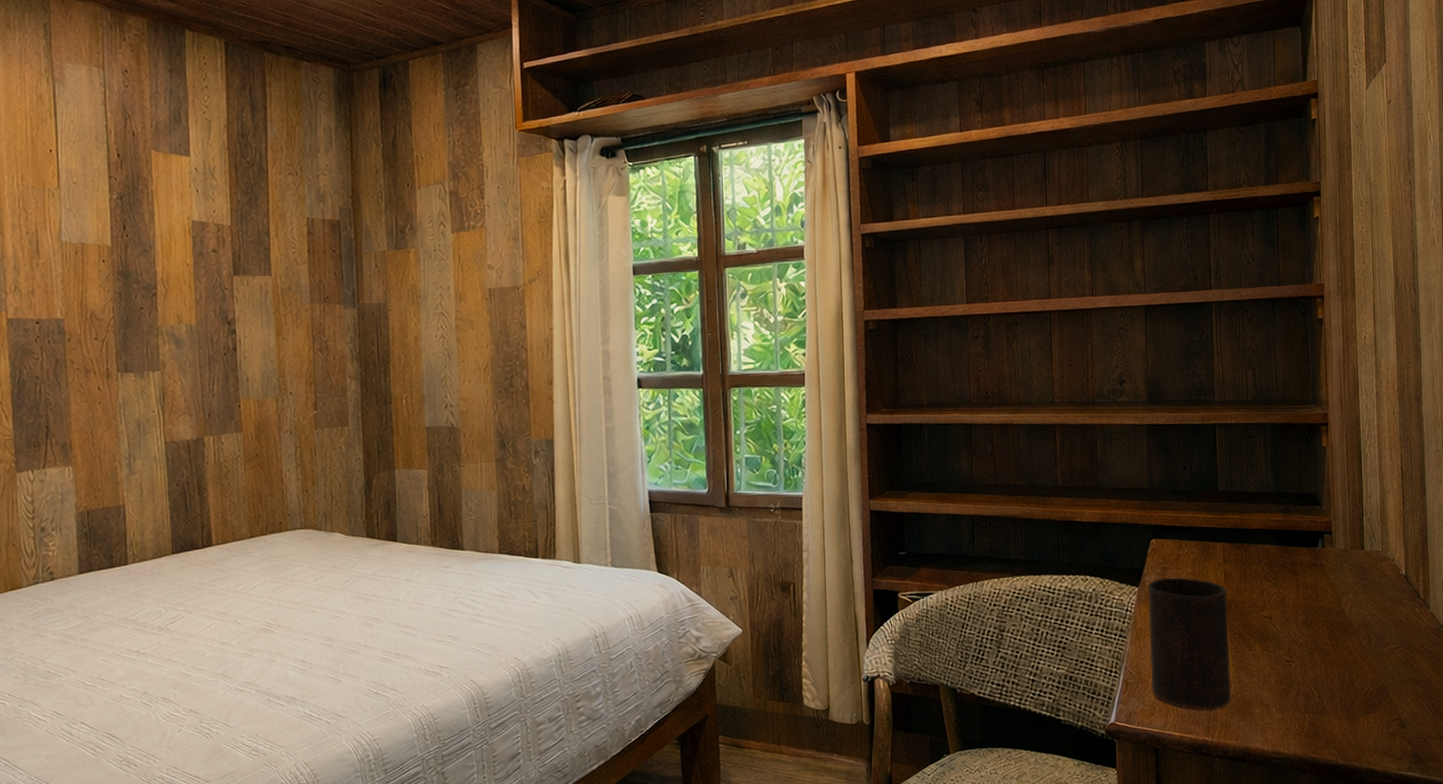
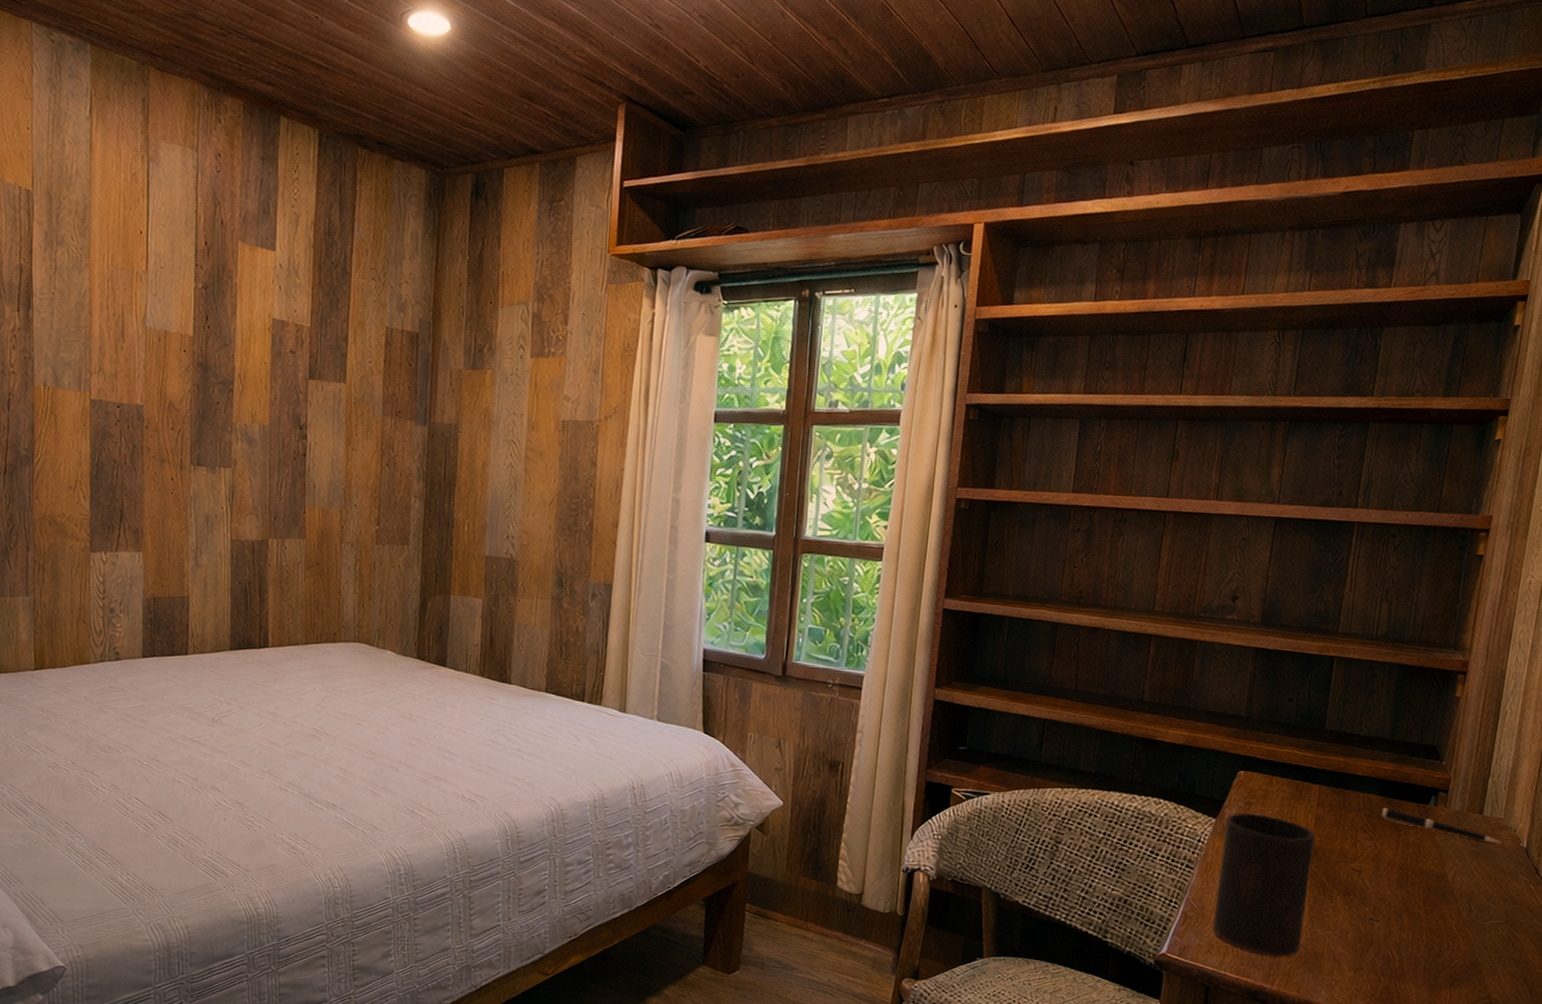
pen: none [1279,556,1385,575] -> present [1381,808,1502,844]

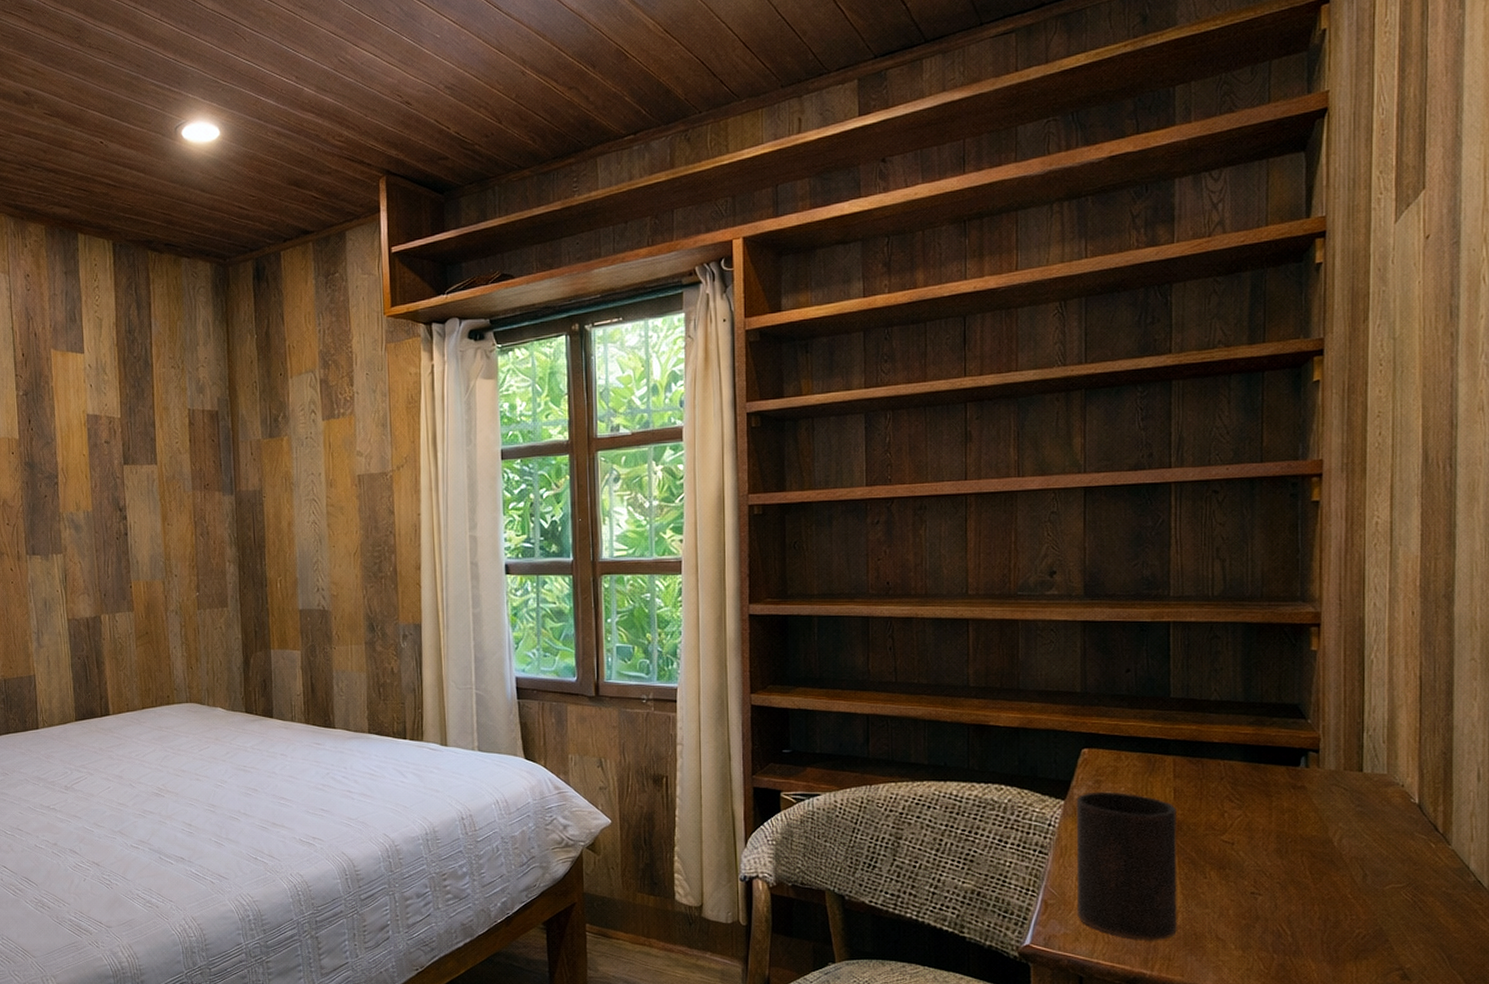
pen: present [1381,808,1502,844] -> none [1247,774,1390,801]

